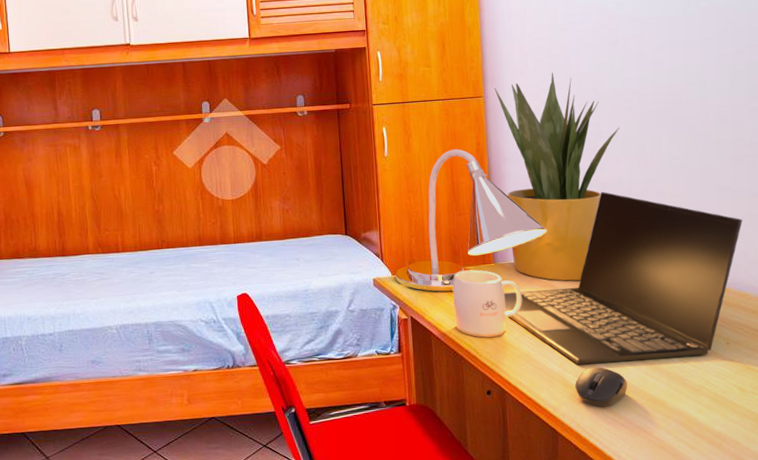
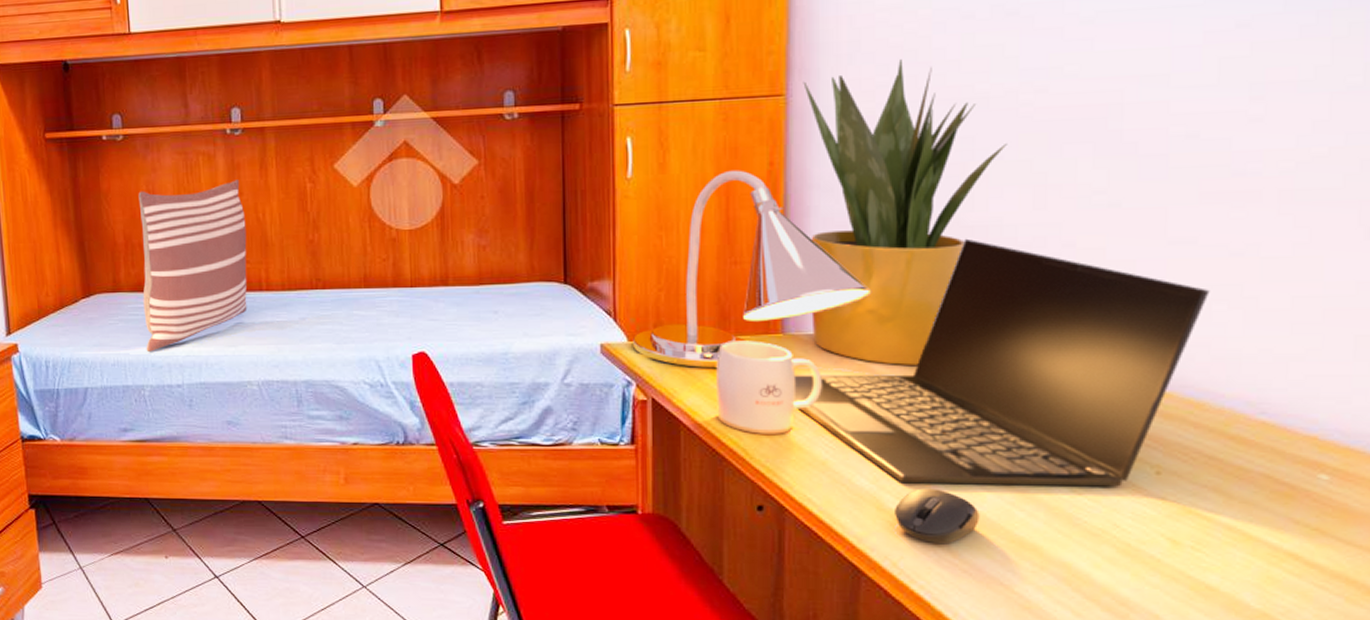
pillow: none [16,165,107,308] -> present [138,180,248,352]

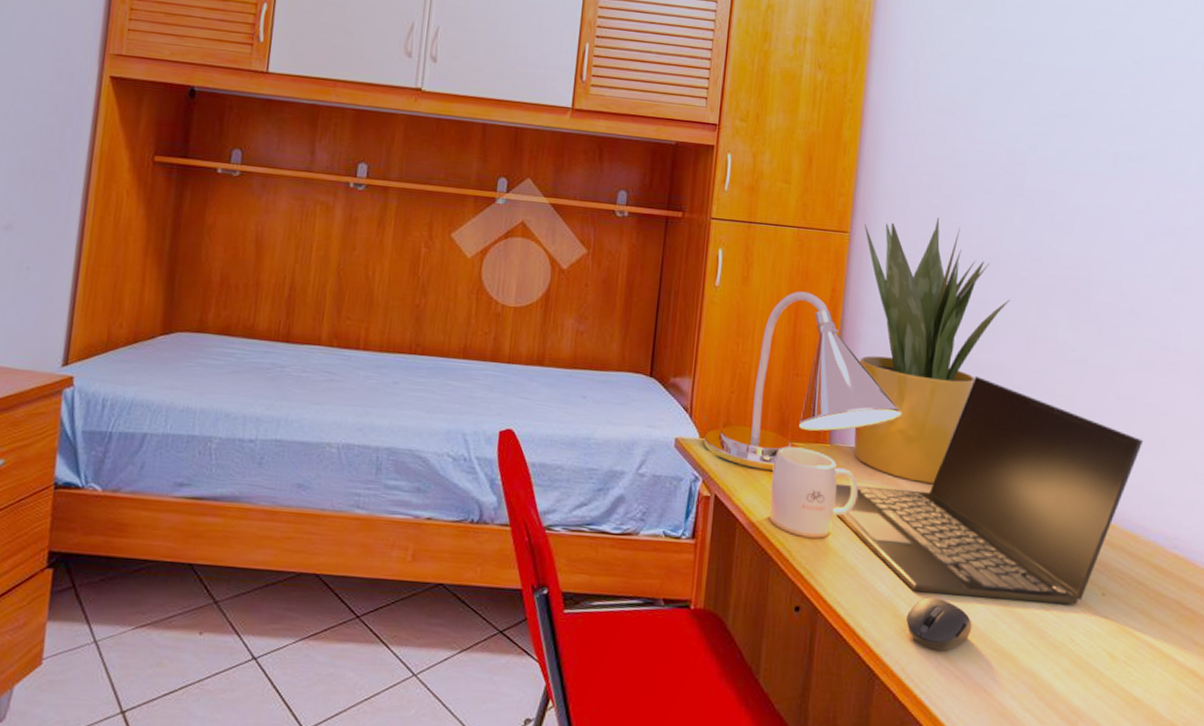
pillow: present [138,180,248,352] -> none [222,231,355,401]

